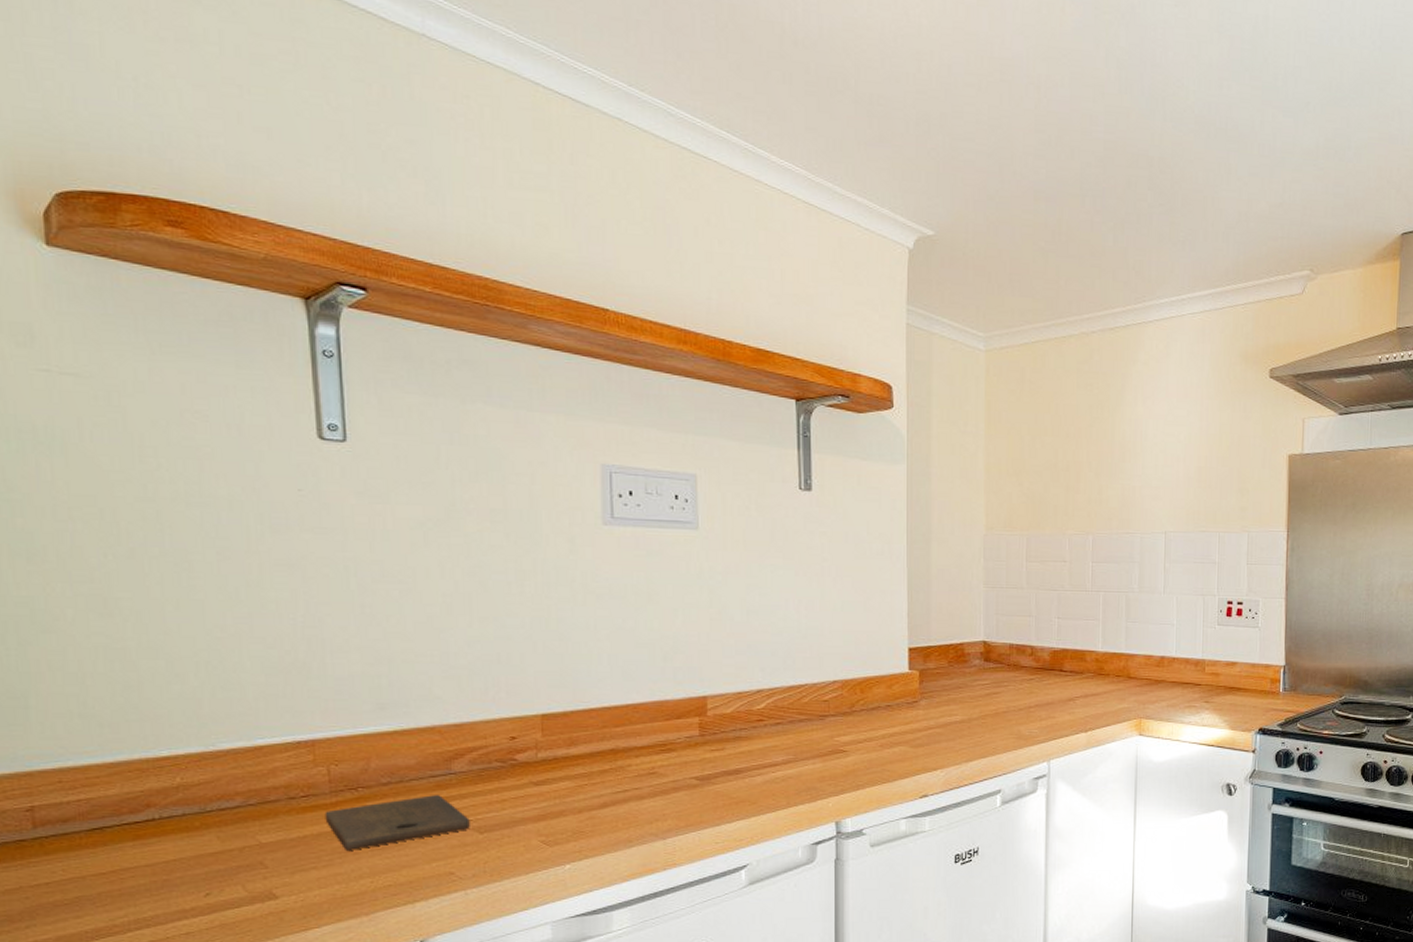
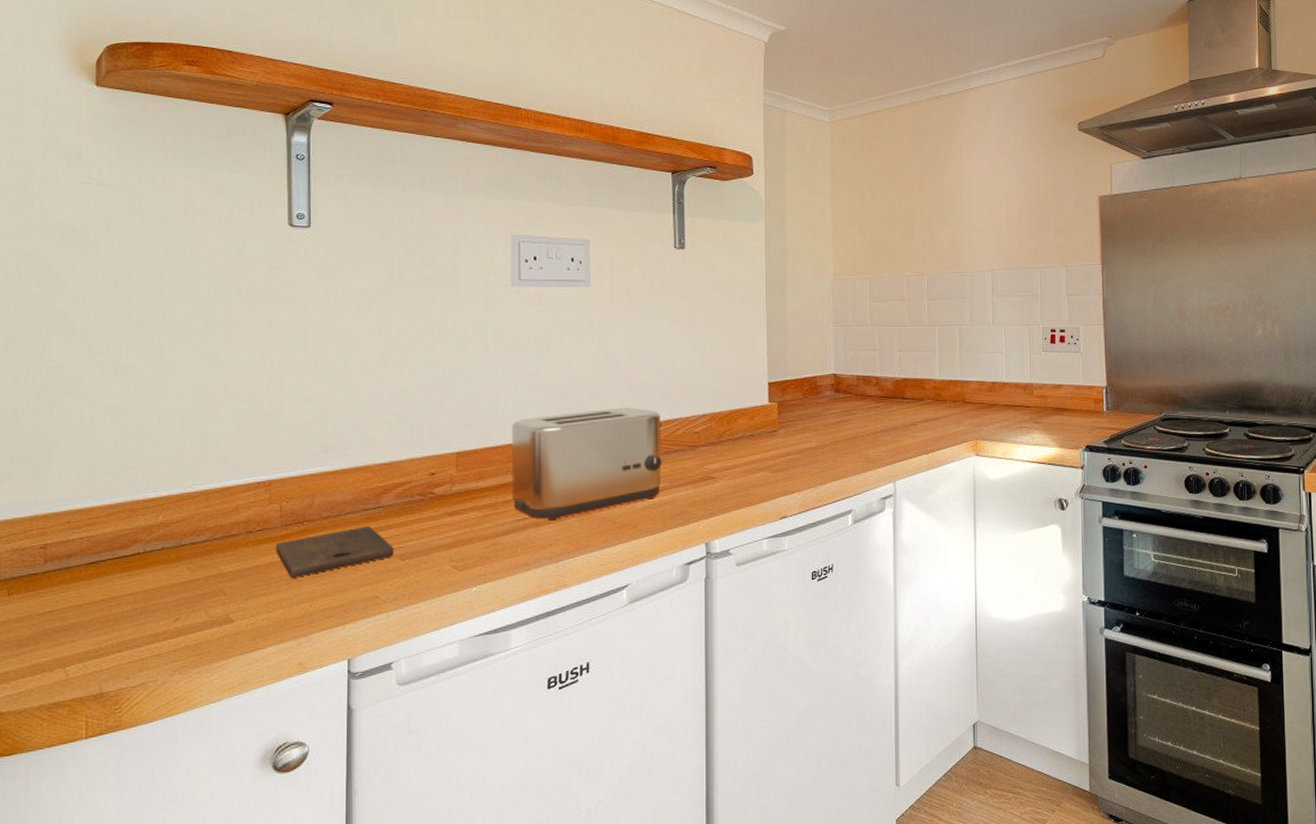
toaster: none [607,670,785,794] -> present [512,407,662,521]

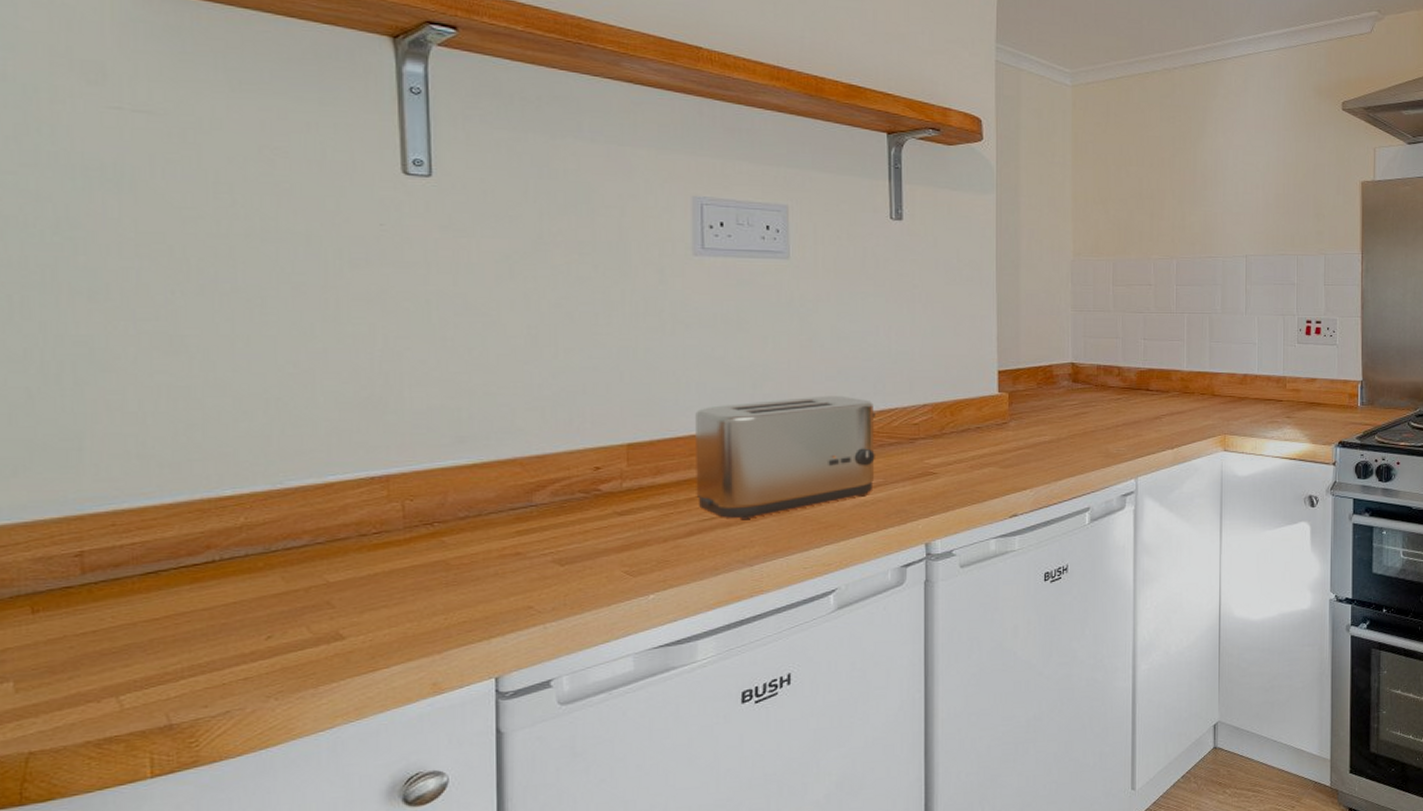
cutting board: present [275,526,394,578] -> none [397,528,550,587]

